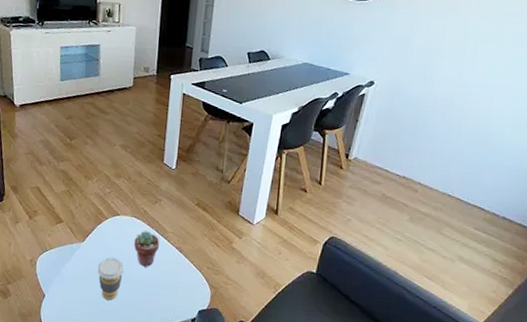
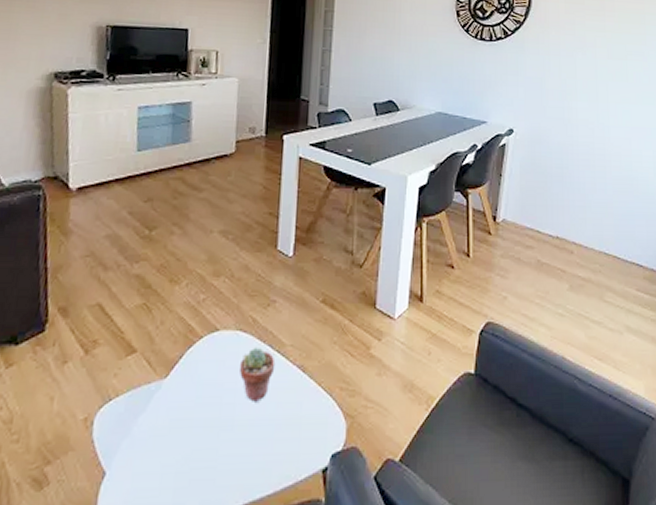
coffee cup: present [97,257,124,301] -> none [186,395,226,463]

